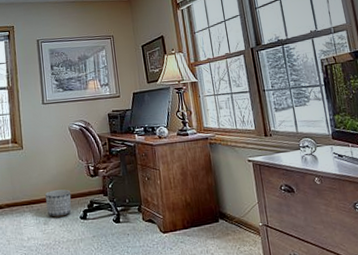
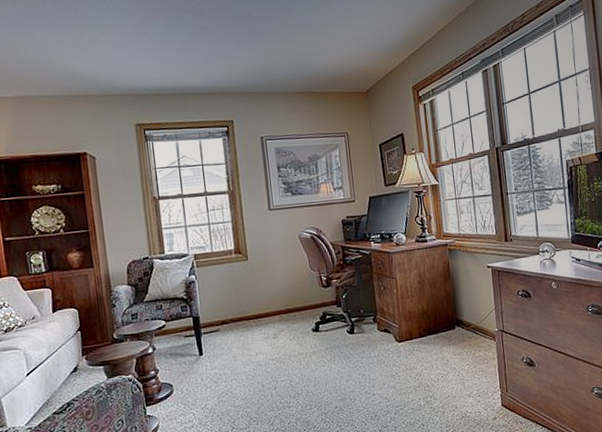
planter: present [44,189,72,217] -> none [273,301,303,331]

